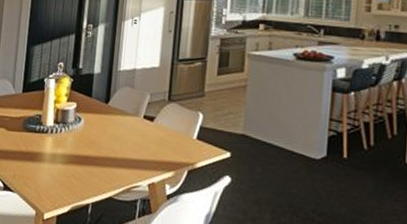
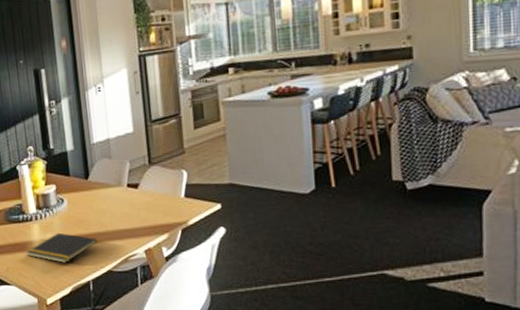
notepad: none [35,149,105,181] -> present [26,232,98,263]

